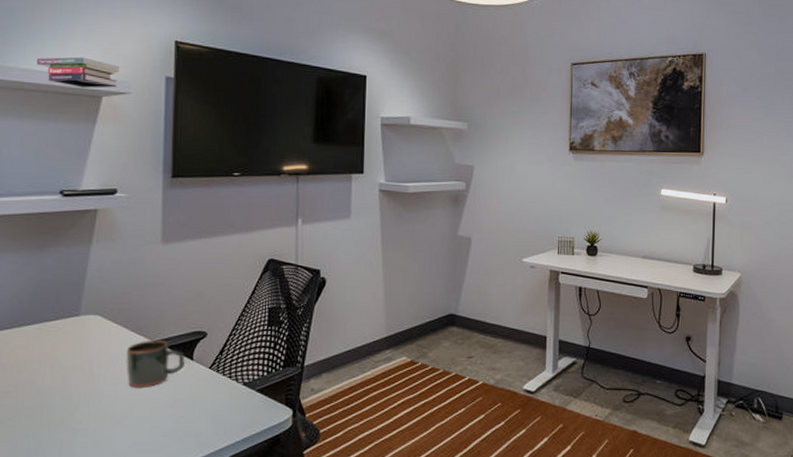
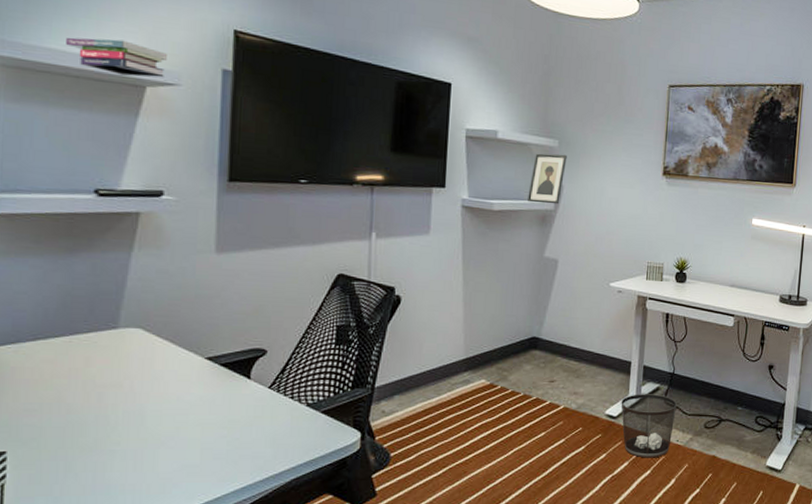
mug: present [125,339,185,387] -> none [172,356,241,407]
picture frame: none [441,136,476,184] -> present [528,153,567,205]
waste bin: none [538,368,594,434] -> present [621,394,677,458]

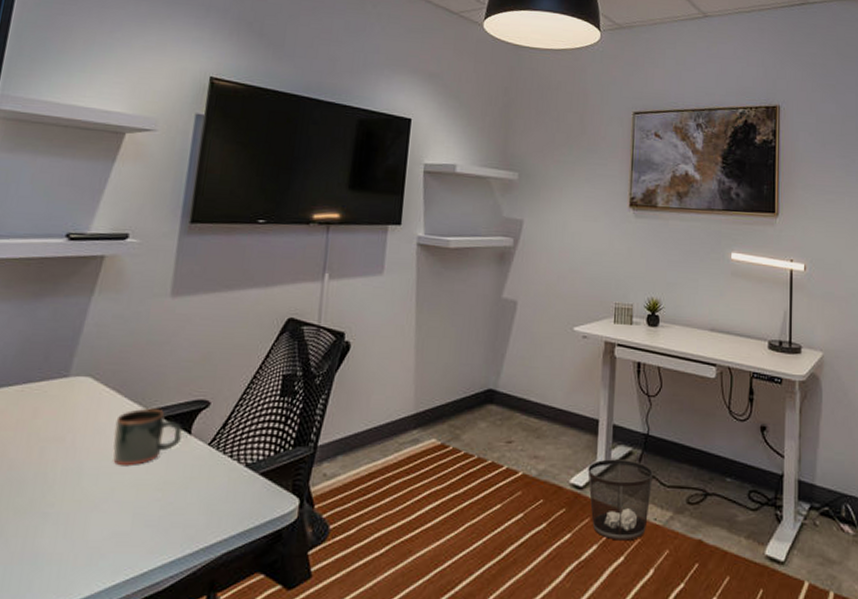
books: present [66,37,167,78] -> none [61,90,148,124]
mug: none [172,356,241,407] -> present [112,408,183,465]
picture frame: present [528,153,567,205] -> none [485,186,527,241]

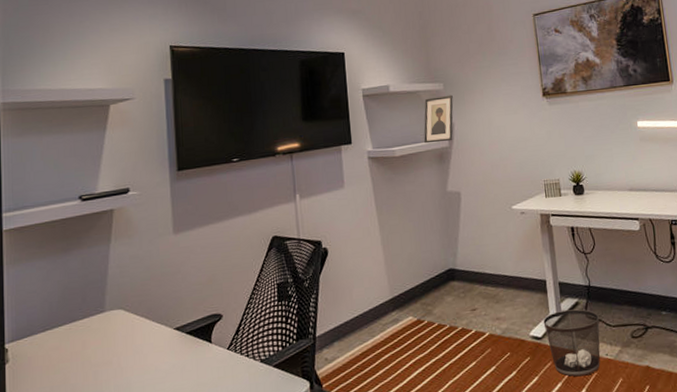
mug: present [112,408,183,465] -> none [149,326,204,376]
picture frame: none [485,186,527,241] -> present [423,94,453,144]

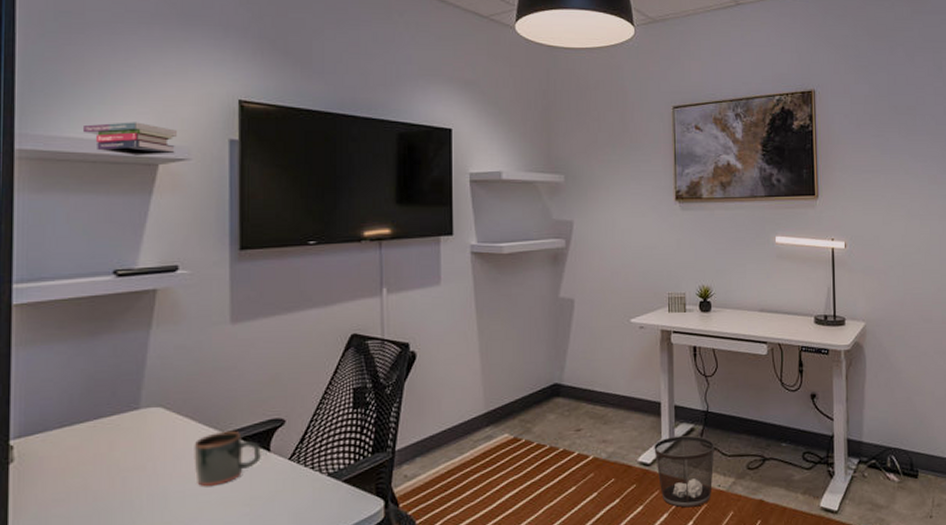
books: none [51,71,123,100] -> present [84,122,177,156]
mug: none [149,326,204,376] -> present [194,430,261,486]
picture frame: present [423,94,453,144] -> none [538,189,574,242]

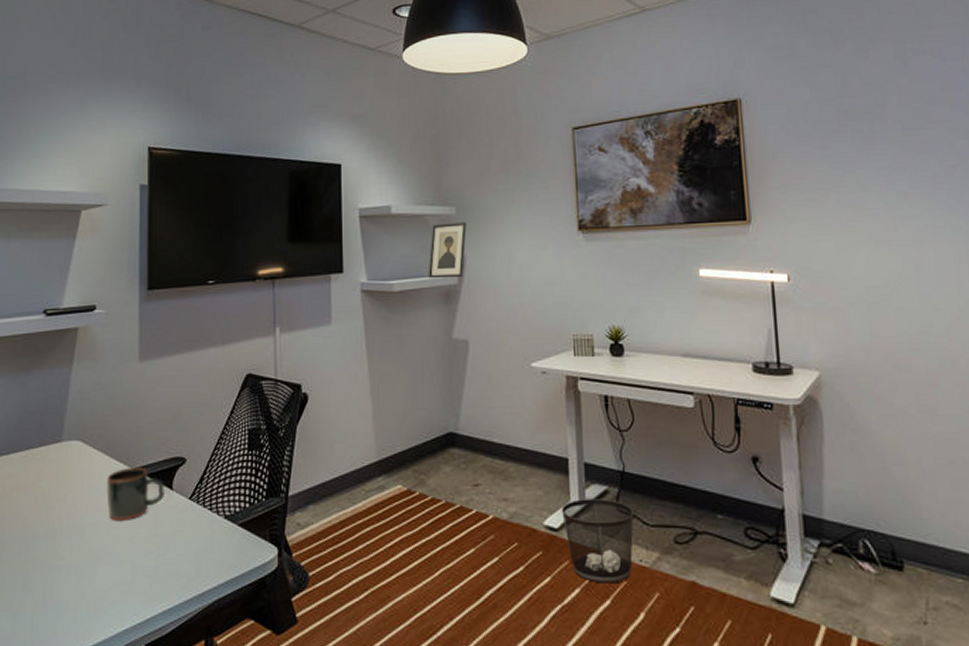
books: present [84,122,177,156] -> none [23,172,96,203]
picture frame: none [538,189,574,242] -> present [428,221,467,279]

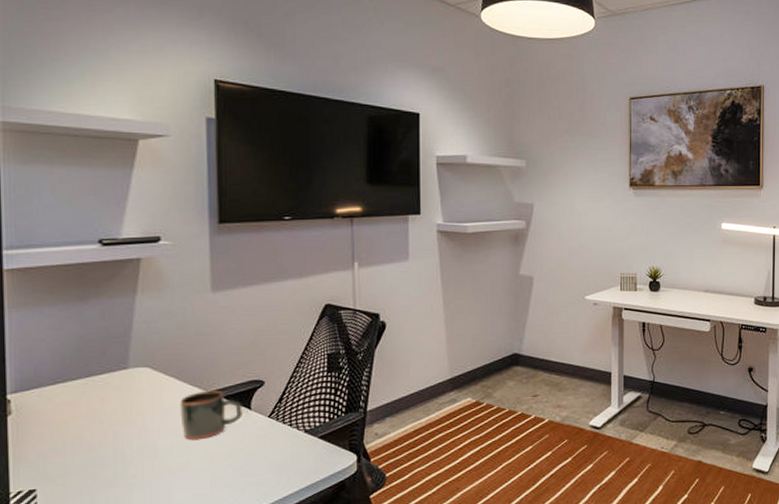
picture frame: present [428,221,467,279] -> none [500,173,535,223]
waste bin: present [561,499,634,584] -> none [604,403,659,467]

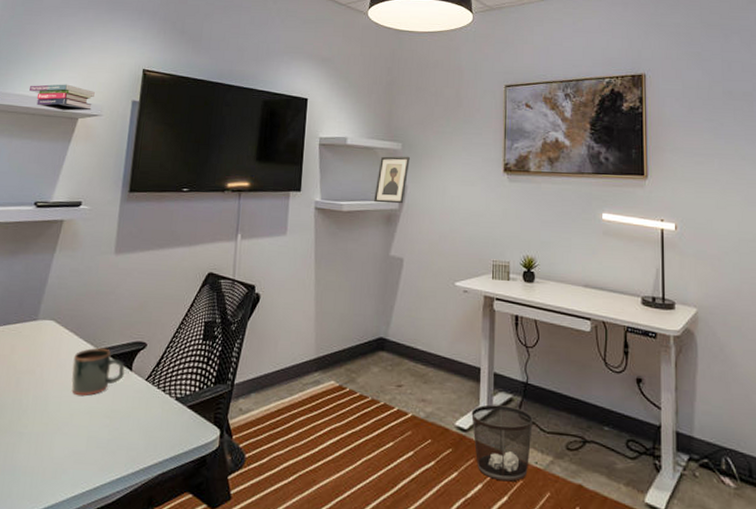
books: none [65,98,155,131] -> present [29,84,95,111]
picture frame: none [500,173,535,223] -> present [374,156,410,204]
waste bin: none [604,403,659,467] -> present [471,404,533,482]

